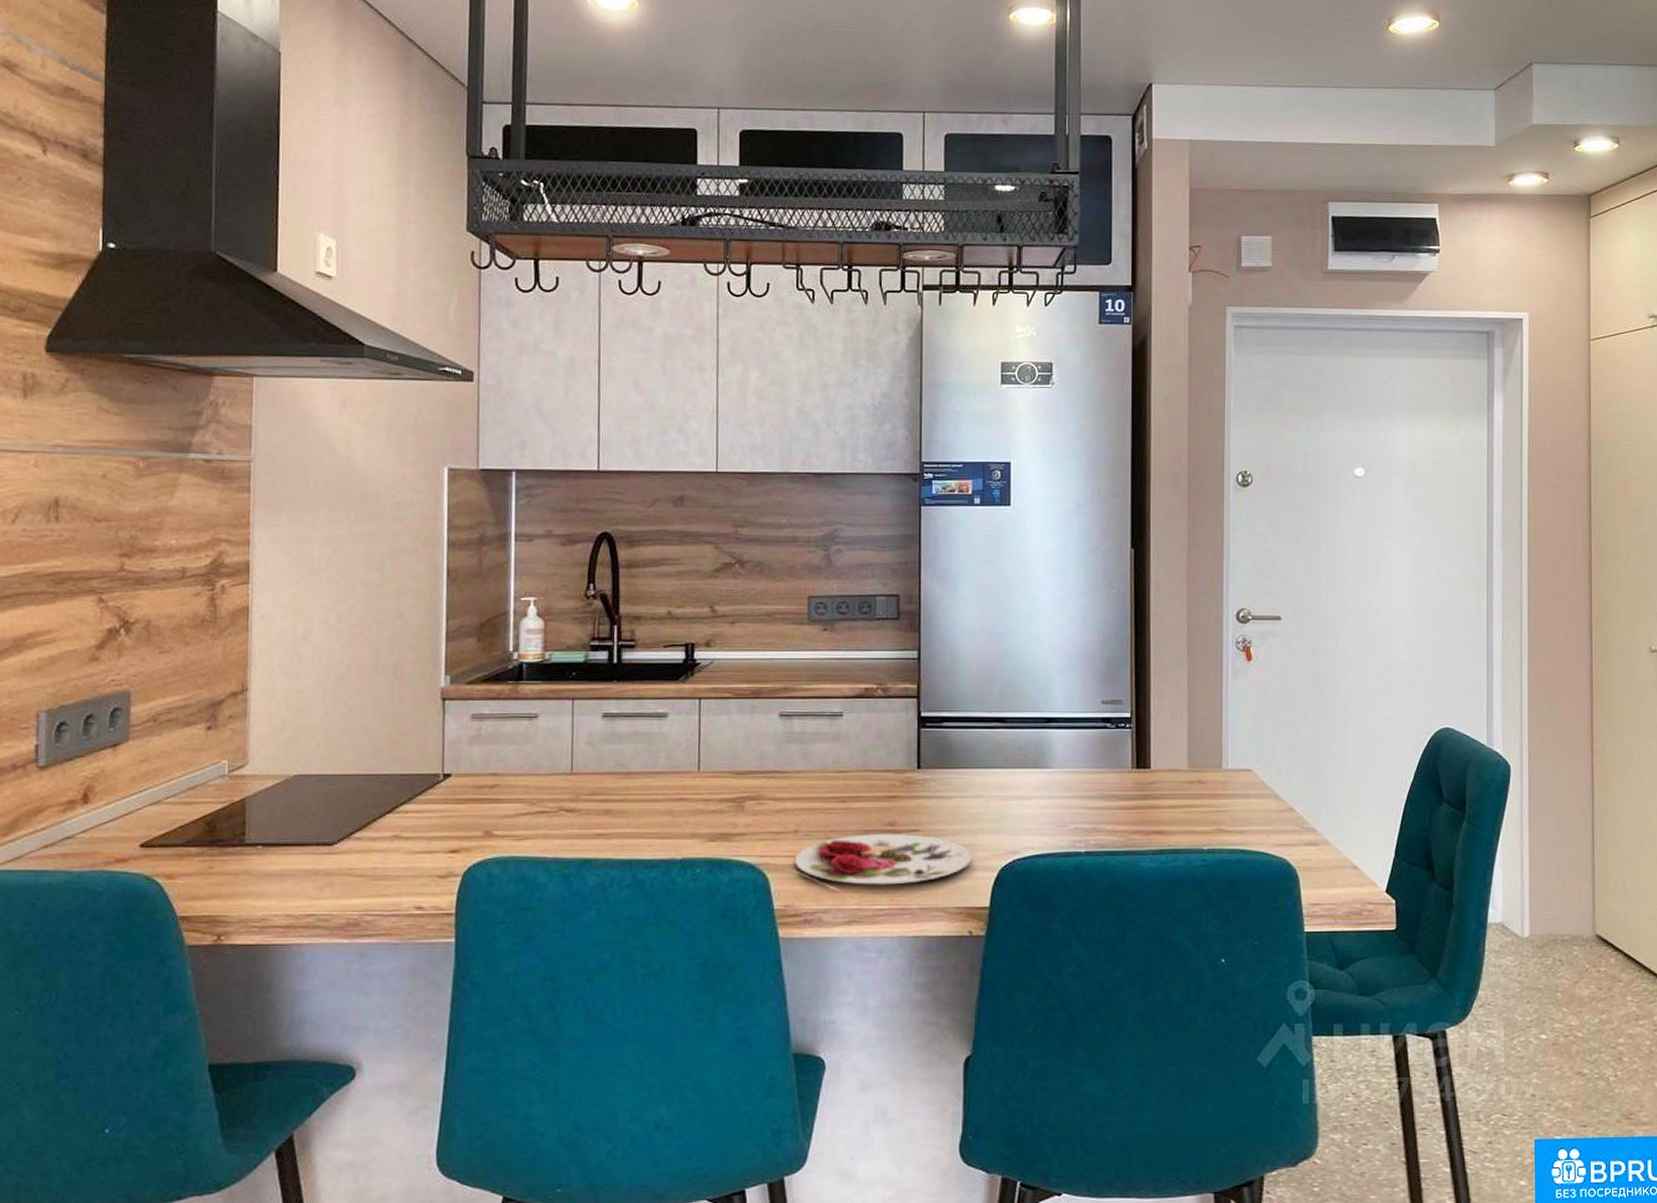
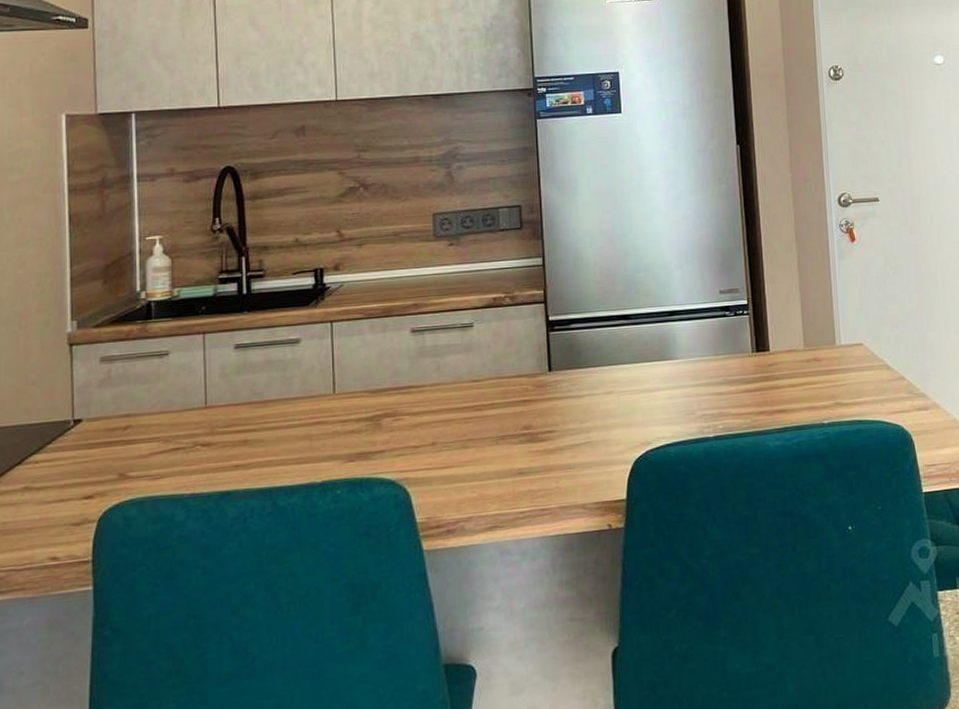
plate: present [794,834,972,885] -> none [434,435,607,490]

